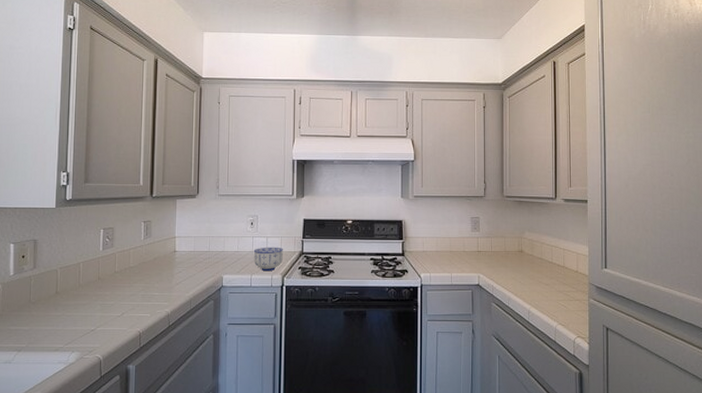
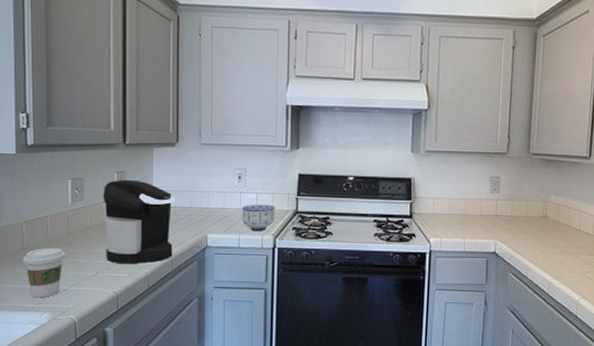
coffee cup: none [55,292,95,339] -> present [22,248,66,298]
coffee maker: none [130,228,195,305] -> present [103,179,175,265]

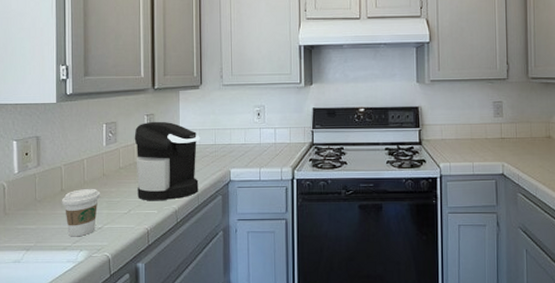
bowl: present [241,204,276,232] -> none [261,138,293,165]

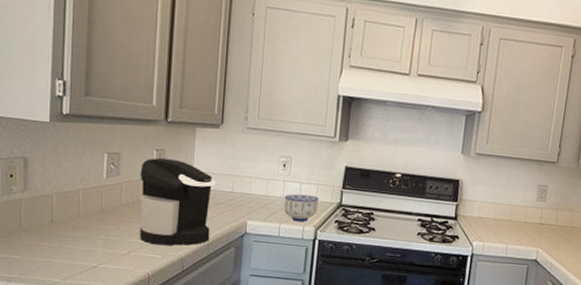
coffee cup: present [61,189,101,237] -> none [50,222,97,274]
bowl: none [261,138,293,165] -> present [283,193,320,222]

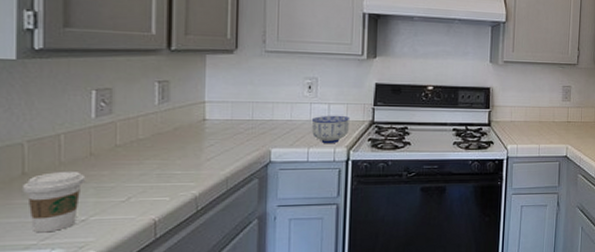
coffee cup: none [50,222,97,274] -> present [21,172,86,233]
coffee maker: present [139,157,216,246] -> none [139,89,233,187]

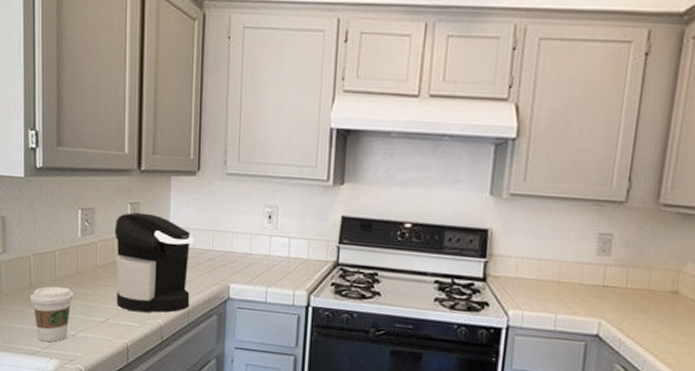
coffee maker: none [139,89,233,187] -> present [114,212,195,313]
bowl: present [311,115,350,144] -> none [270,250,312,285]

